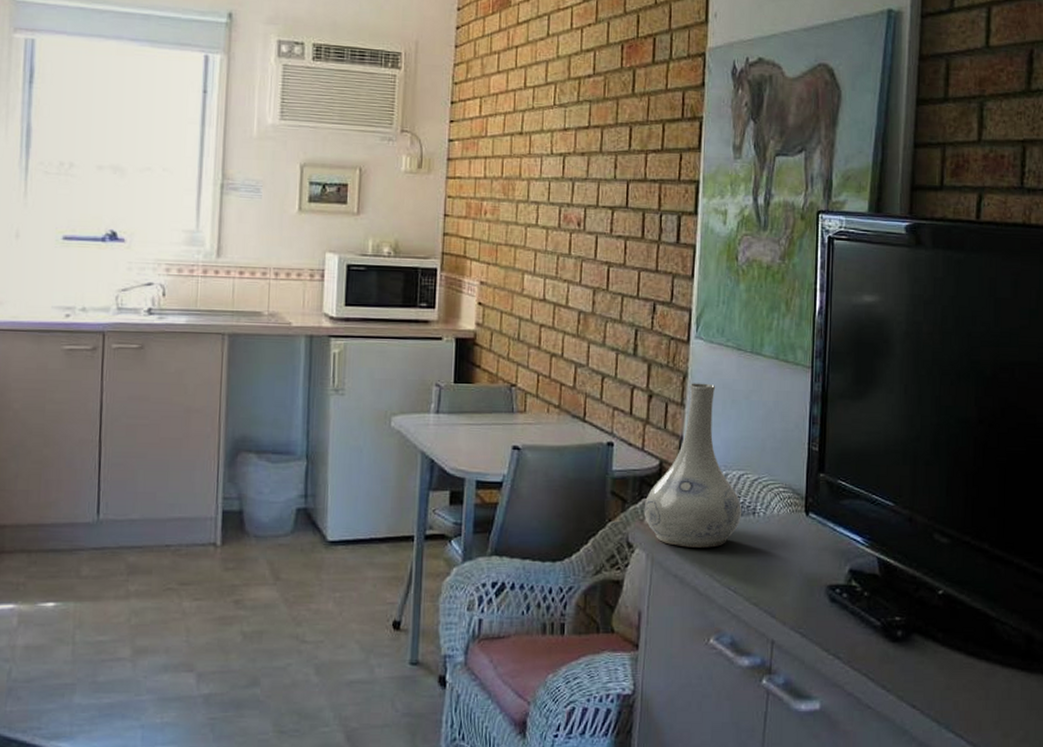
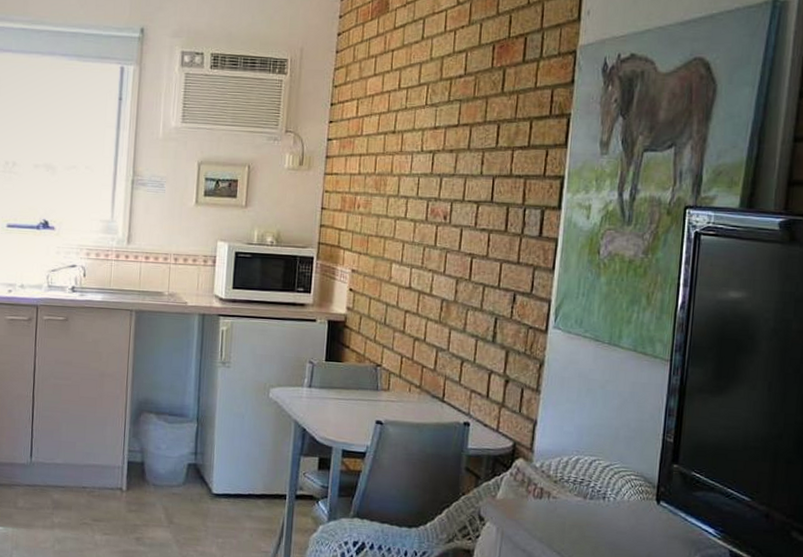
vase: present [644,383,741,548] -> none [496,370,592,527]

